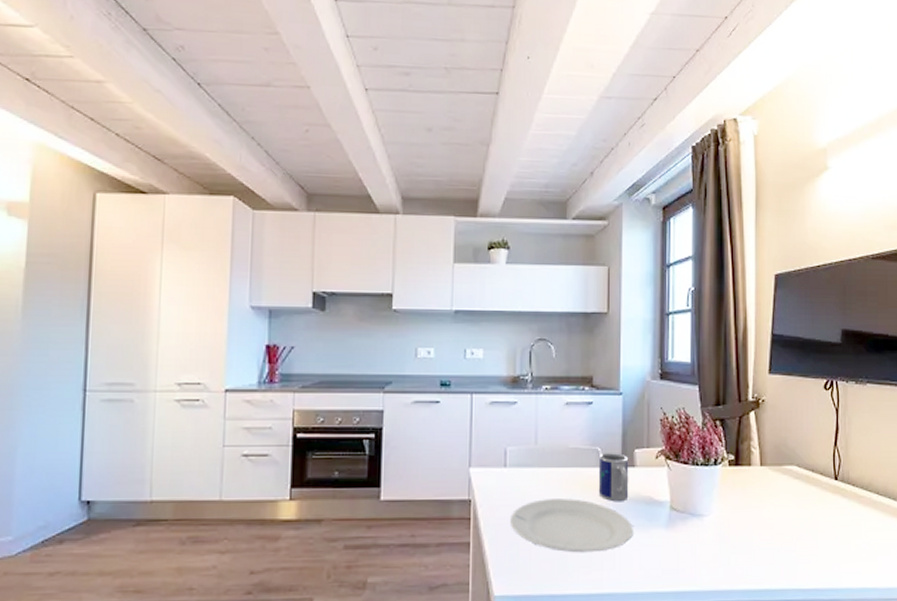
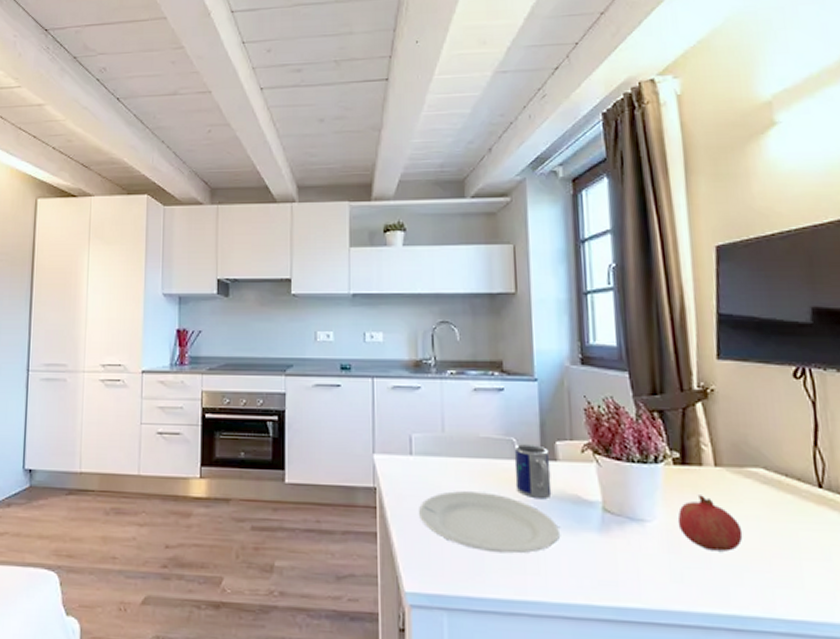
fruit: none [729,491,777,537] -> present [677,495,743,552]

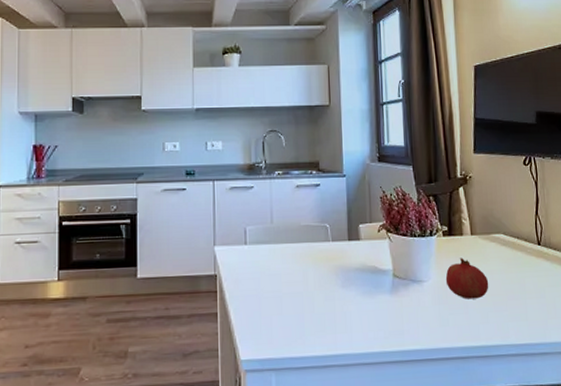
plate: present [419,491,560,554] -> none [252,270,361,319]
mug: present [514,444,552,498] -> none [327,228,356,271]

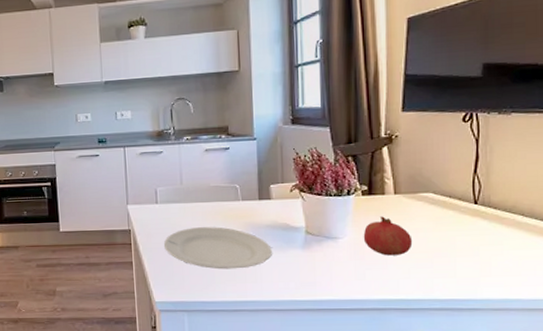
plate: none [252,270,361,319] -> present [164,227,272,269]

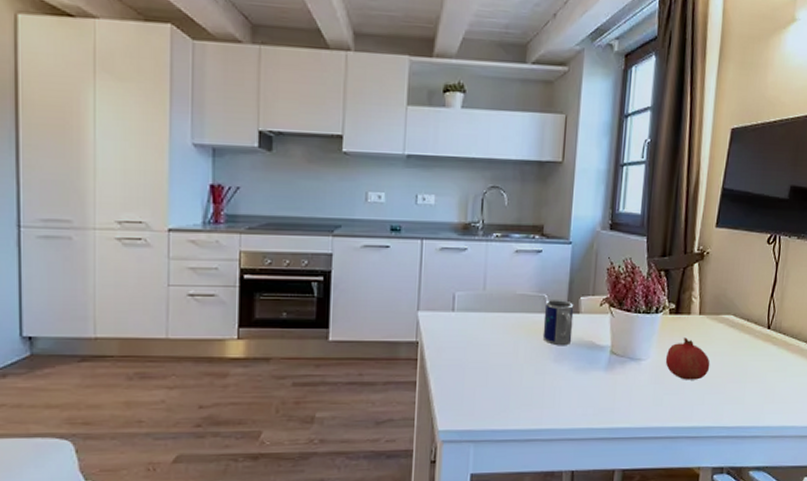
plate: present [164,227,272,269] -> none [456,342,574,392]
mug: none [237,189,267,228] -> present [542,300,574,345]

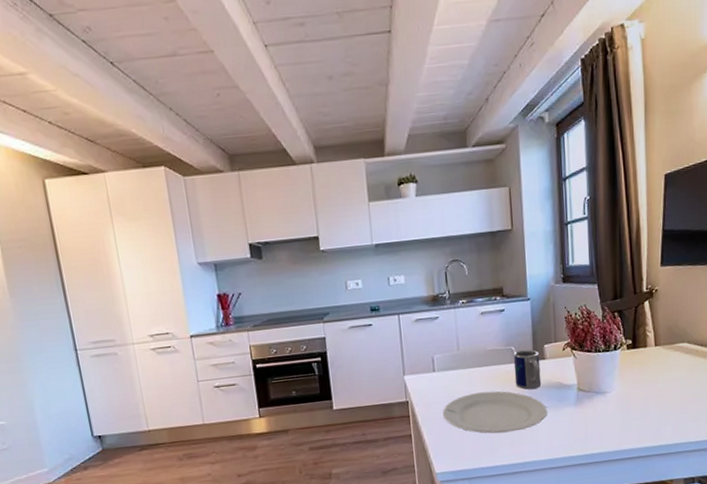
plate: none [456,342,574,392] -> present [443,391,547,434]
fruit: present [665,338,710,380] -> none [628,368,671,406]

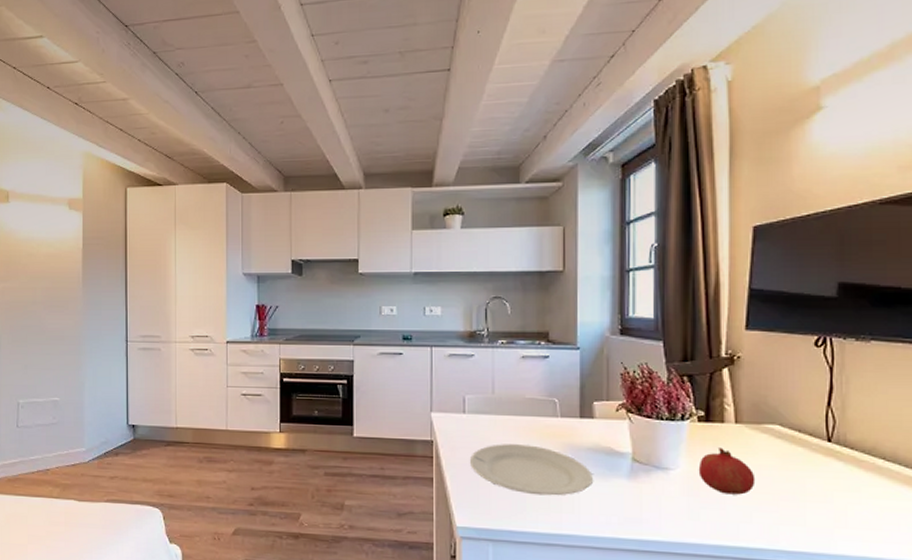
mug: present [513,349,542,390] -> none [556,404,588,450]
fruit: none [628,368,671,406] -> present [698,447,756,495]

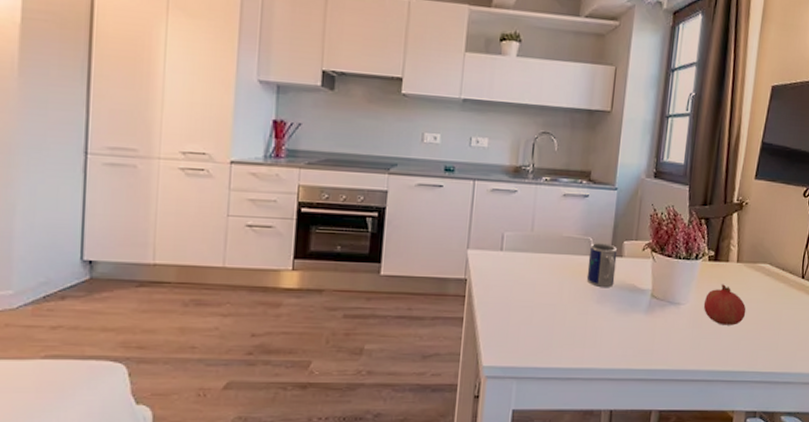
plate: present [470,444,593,496] -> none [503,282,616,332]
mug: none [556,404,588,450] -> present [586,243,618,287]

